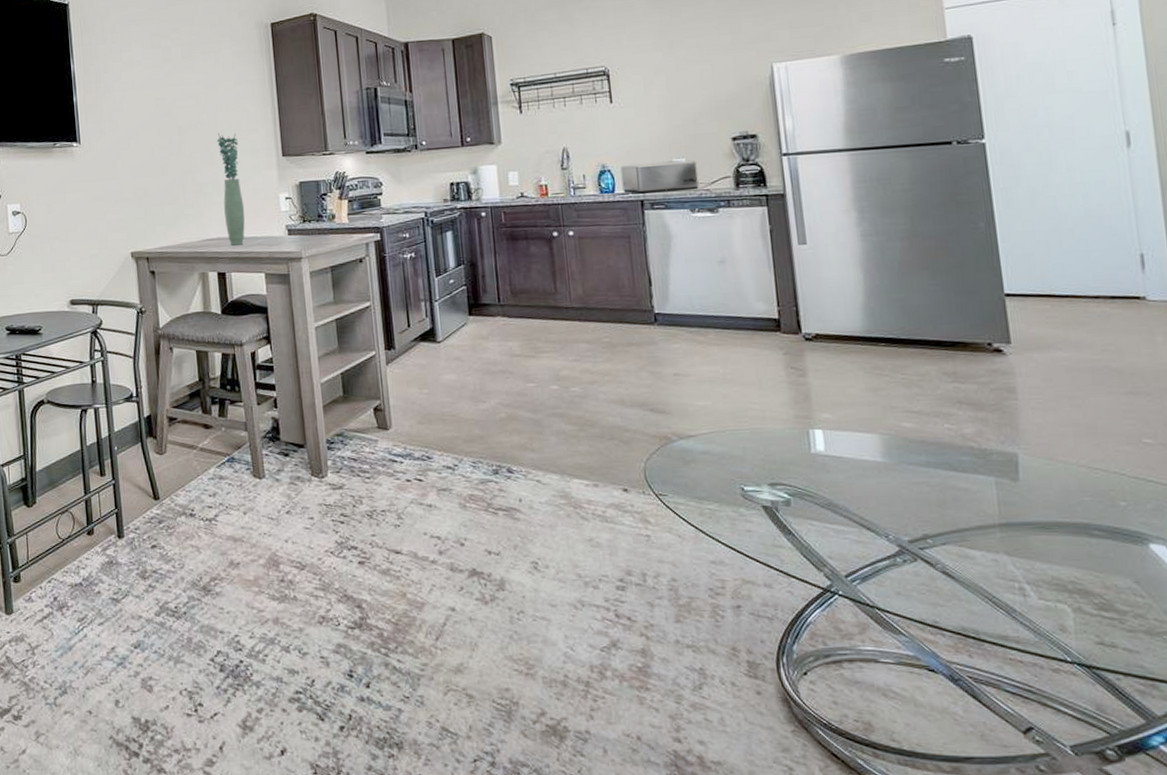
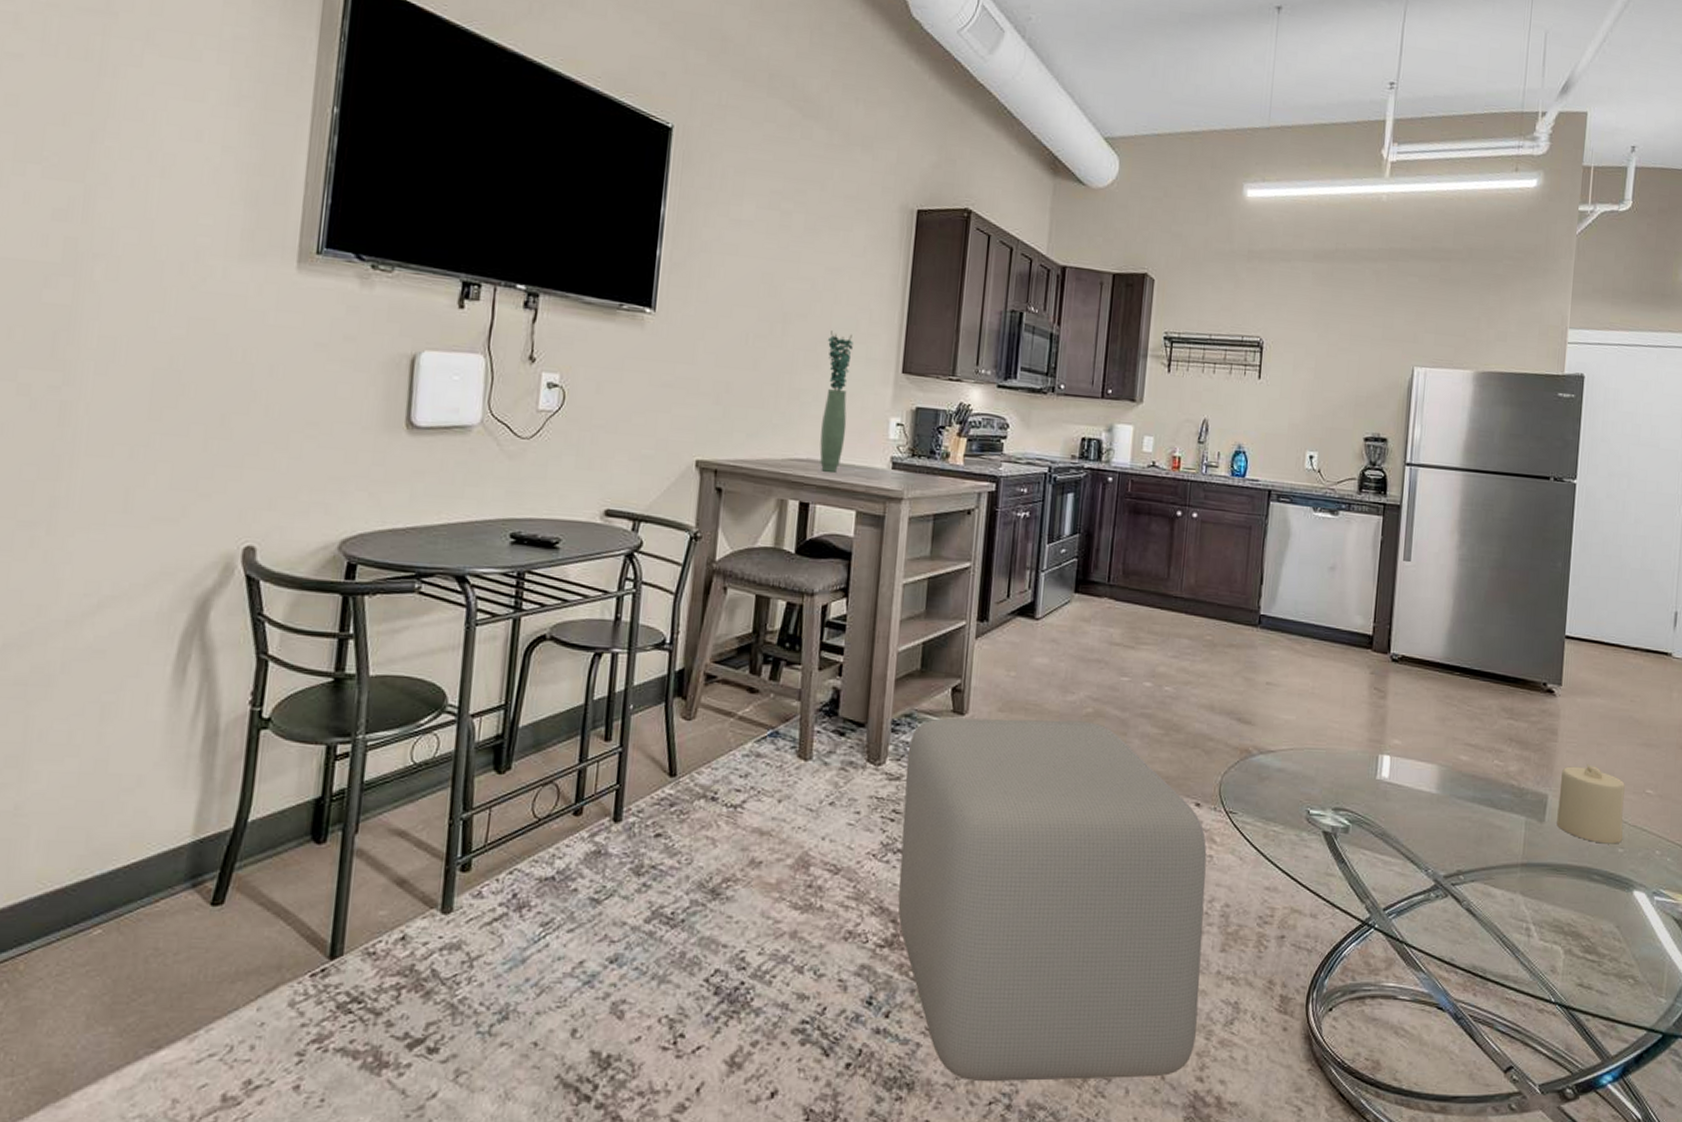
pouf: none [344,425,666,742] -> present [897,718,1207,1082]
toaster: present [620,160,699,194] -> none [1253,449,1327,487]
candle: none [1030,419,1122,498] -> present [1557,764,1625,844]

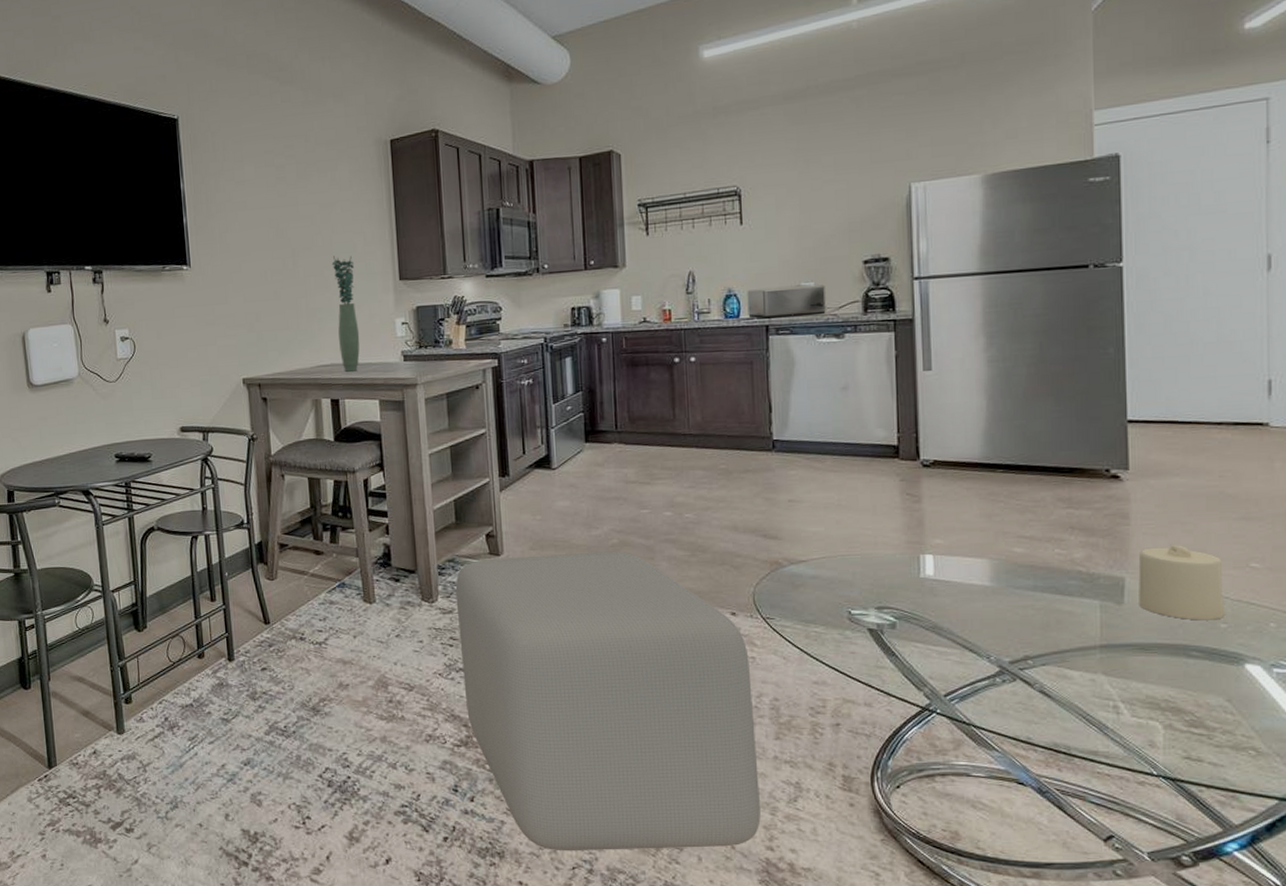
toaster: none [1253,449,1327,487] -> present [747,284,826,319]

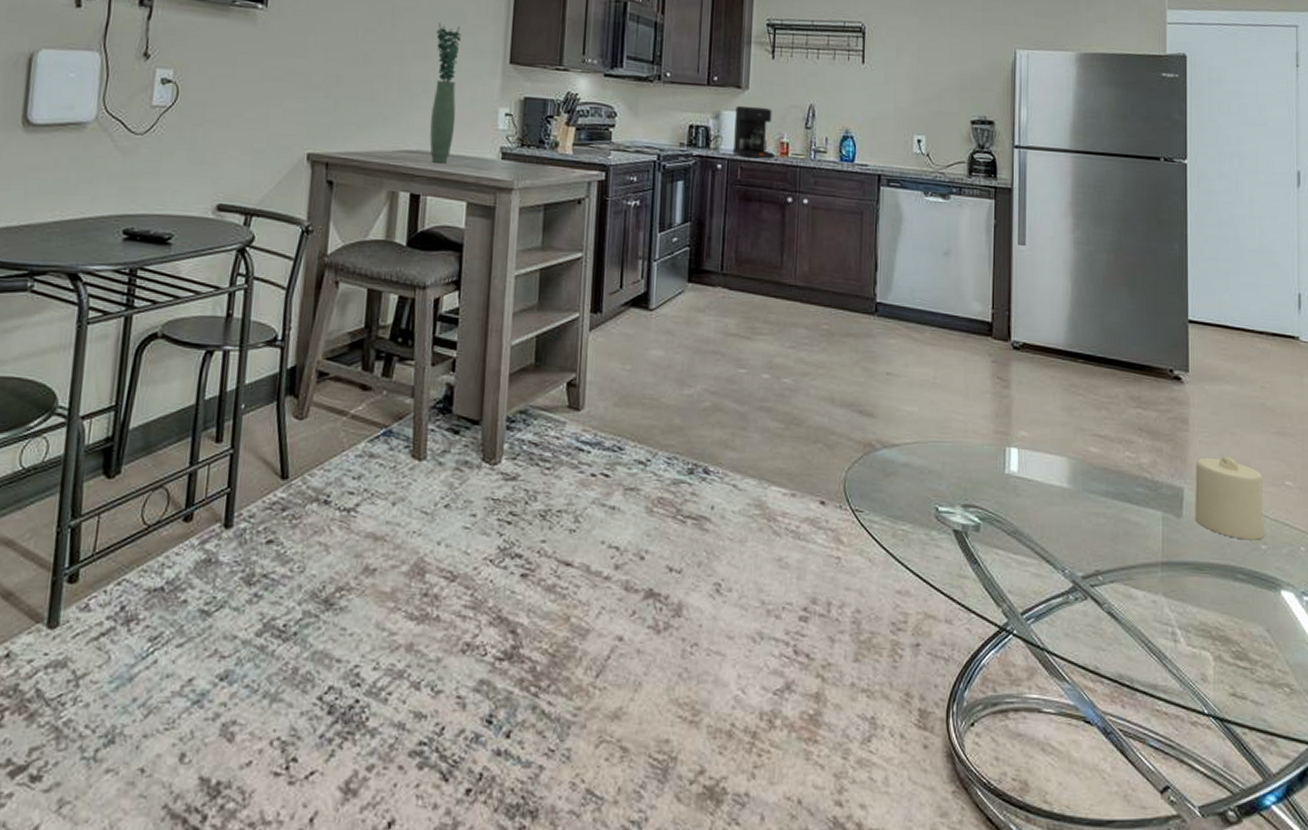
pouf: present [455,551,761,851] -> none [517,414,835,809]
coffee maker: none [615,281,658,329] -> present [732,105,775,160]
toaster: present [747,284,826,319] -> none [862,134,935,171]

